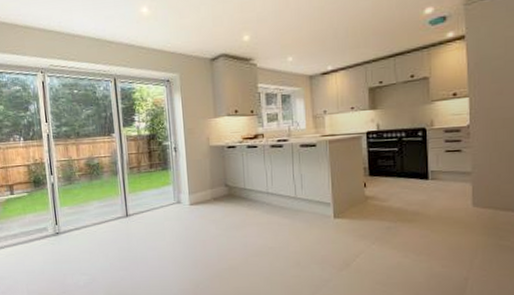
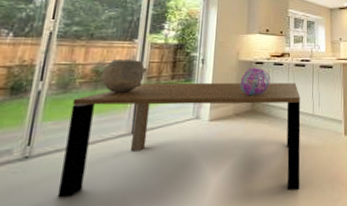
dining table: none [77,165,286,269] -> present [57,82,301,198]
ceramic pot: none [92,152,128,184] -> present [99,60,147,94]
decorative sphere: none [214,152,245,181] -> present [240,68,271,96]

